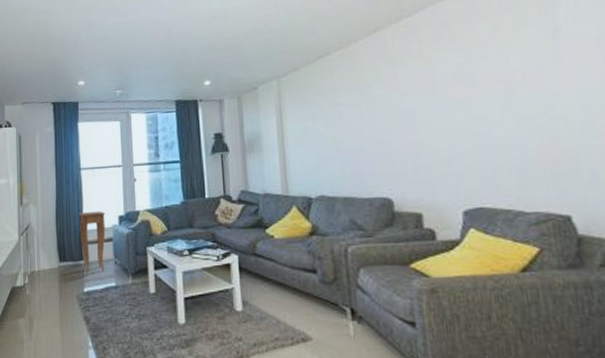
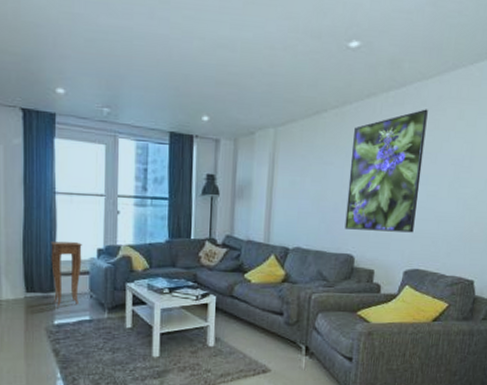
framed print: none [365,30,465,170] -> present [344,109,428,233]

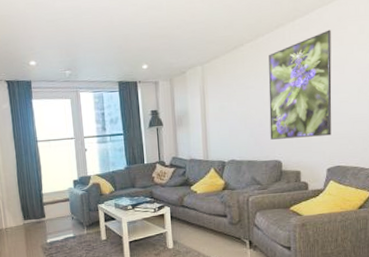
side table: present [51,241,82,306] -> none [38,177,64,228]

